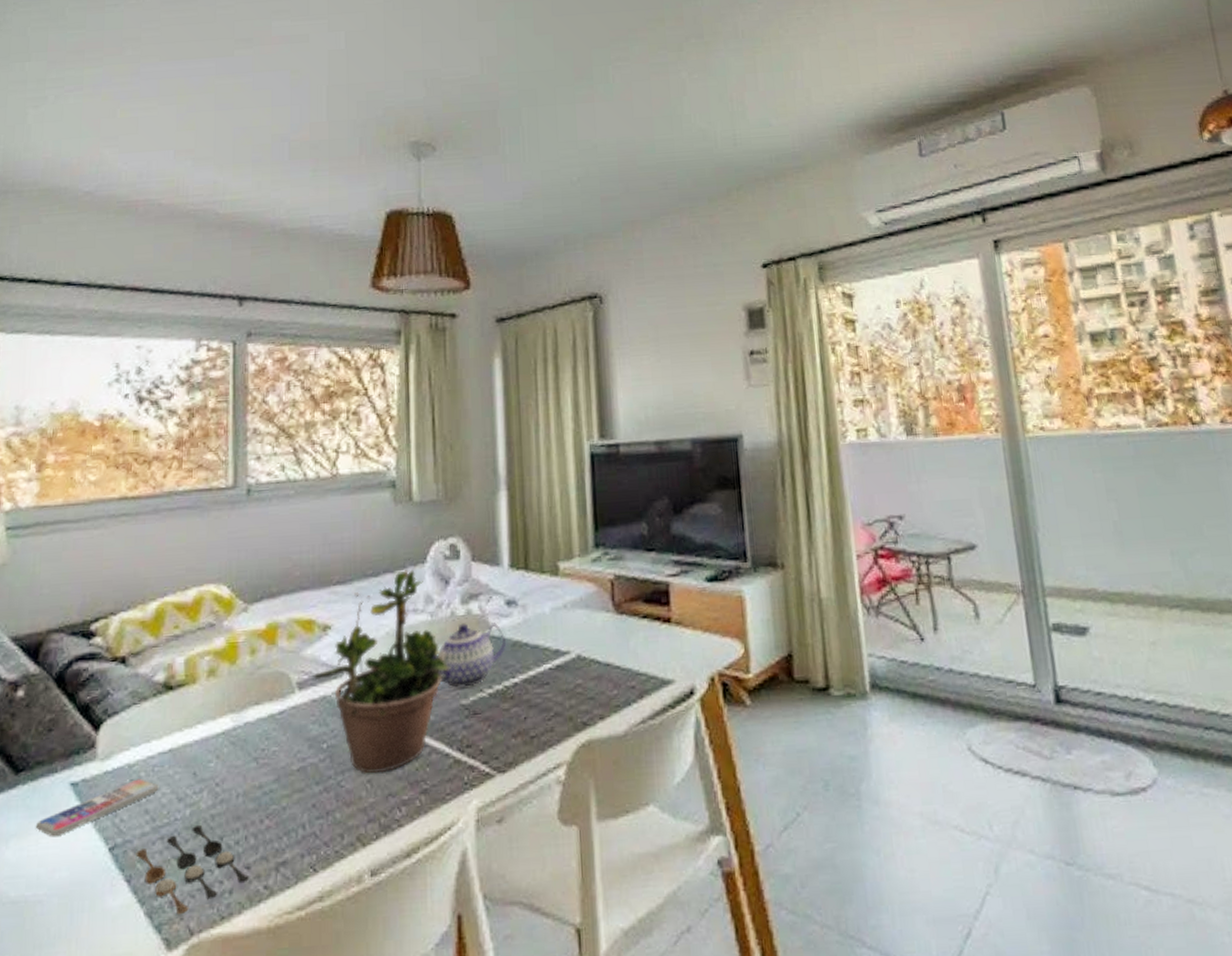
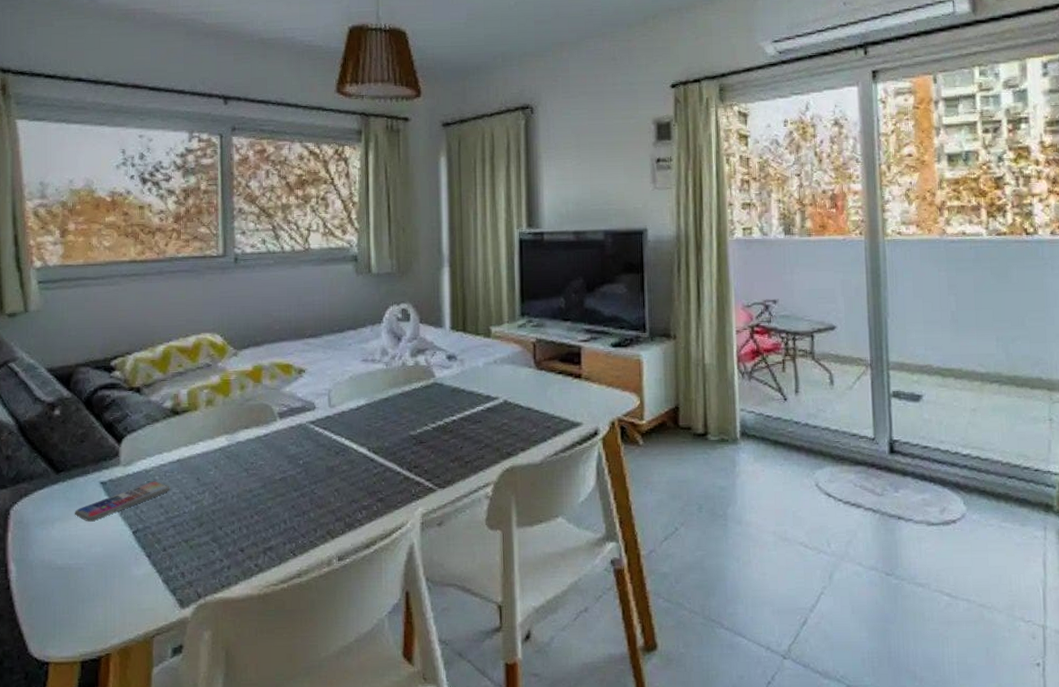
spoon: present [136,824,250,915] -> none [154,517,244,583]
potted plant: present [313,559,449,775] -> none [291,319,401,485]
teapot: present [425,622,507,688] -> none [381,372,447,422]

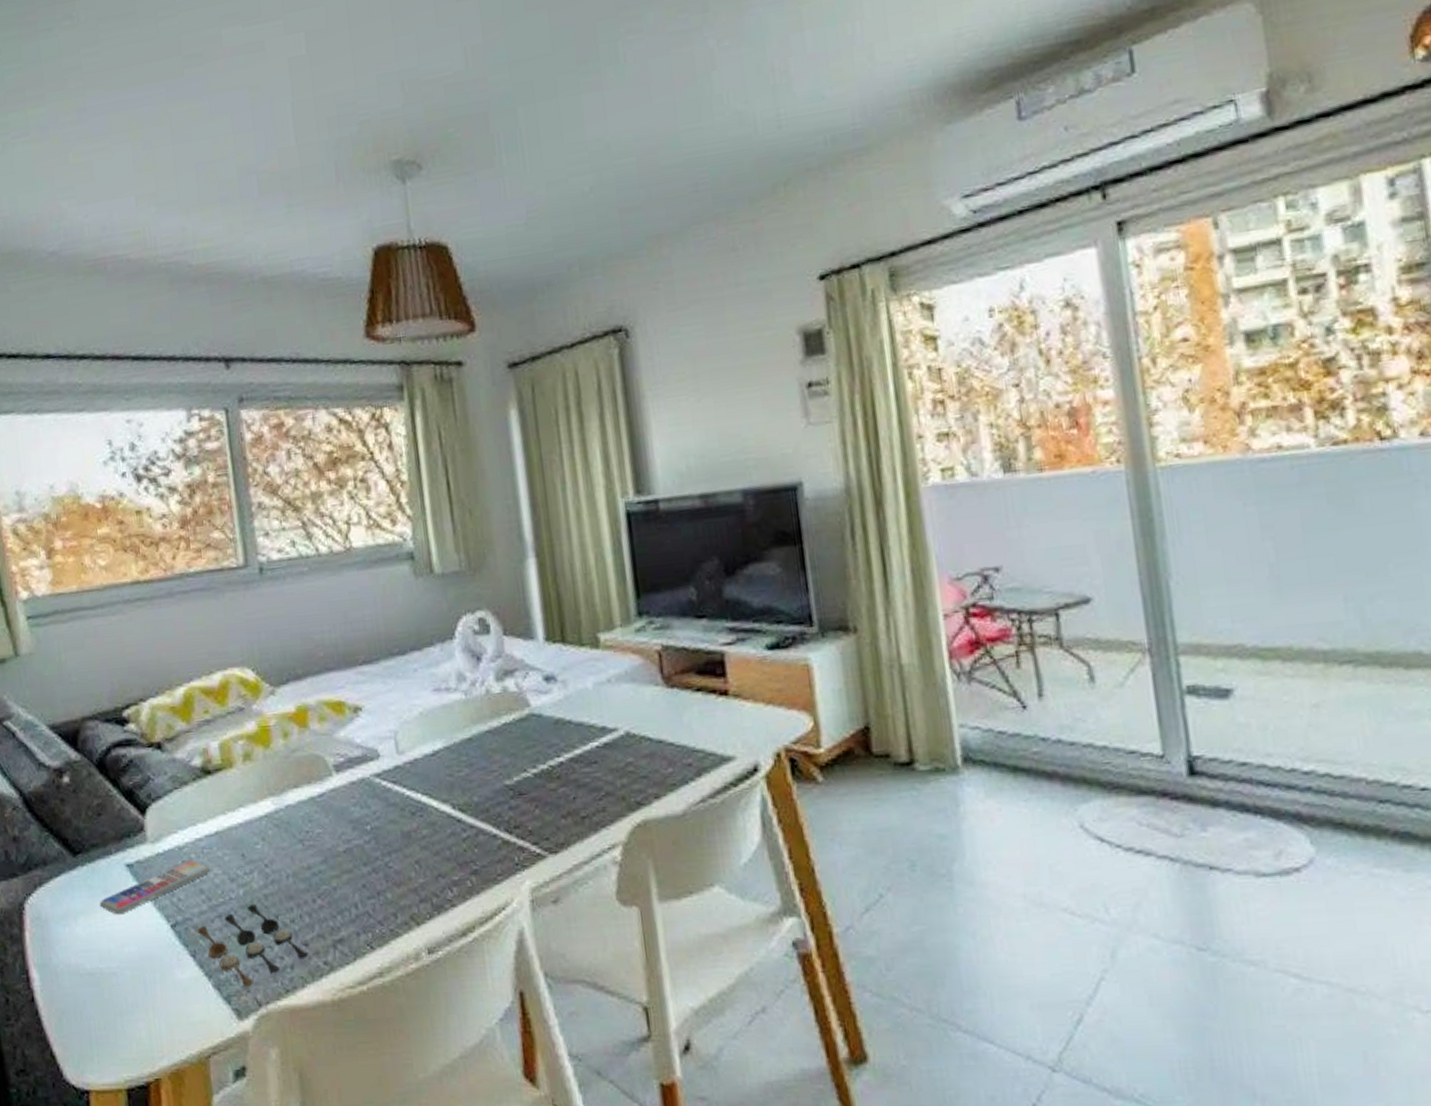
spoon: none [154,517,244,583] -> present [197,903,309,988]

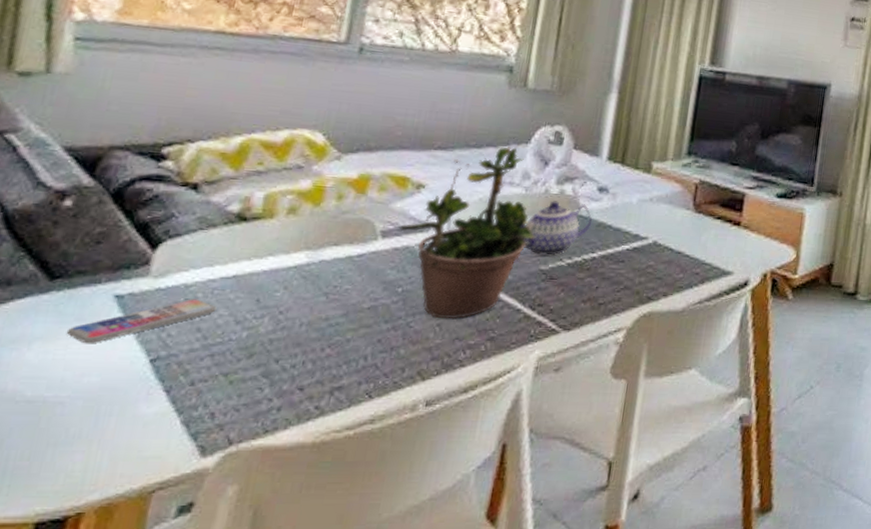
spoon: present [197,903,309,988] -> none [180,346,302,426]
potted plant: none [349,635,489,856] -> present [398,138,535,320]
teapot: none [463,700,548,768] -> present [513,201,593,256]

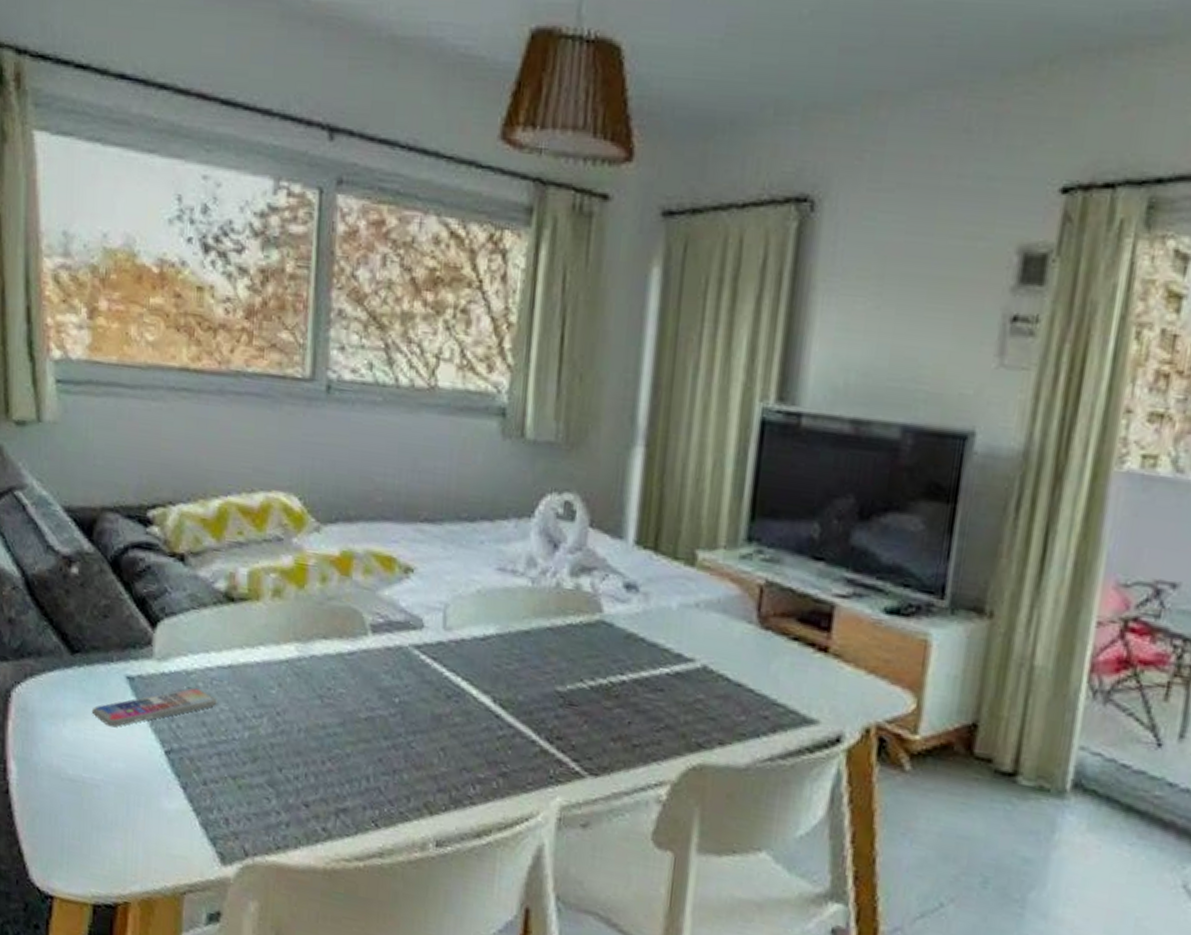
potted plant: present [398,138,535,320] -> none [389,509,547,744]
teapot: present [513,201,593,256] -> none [520,598,619,674]

